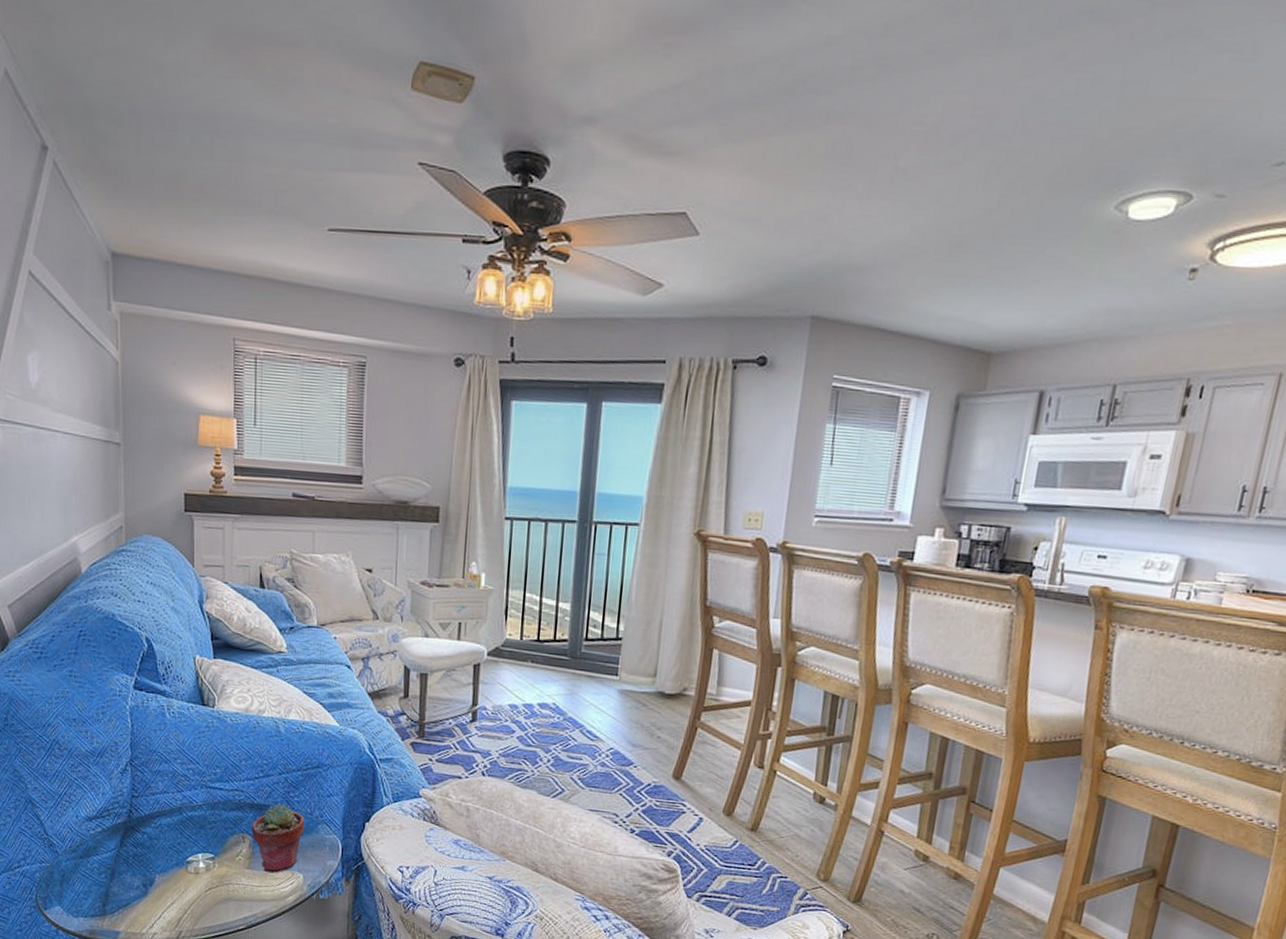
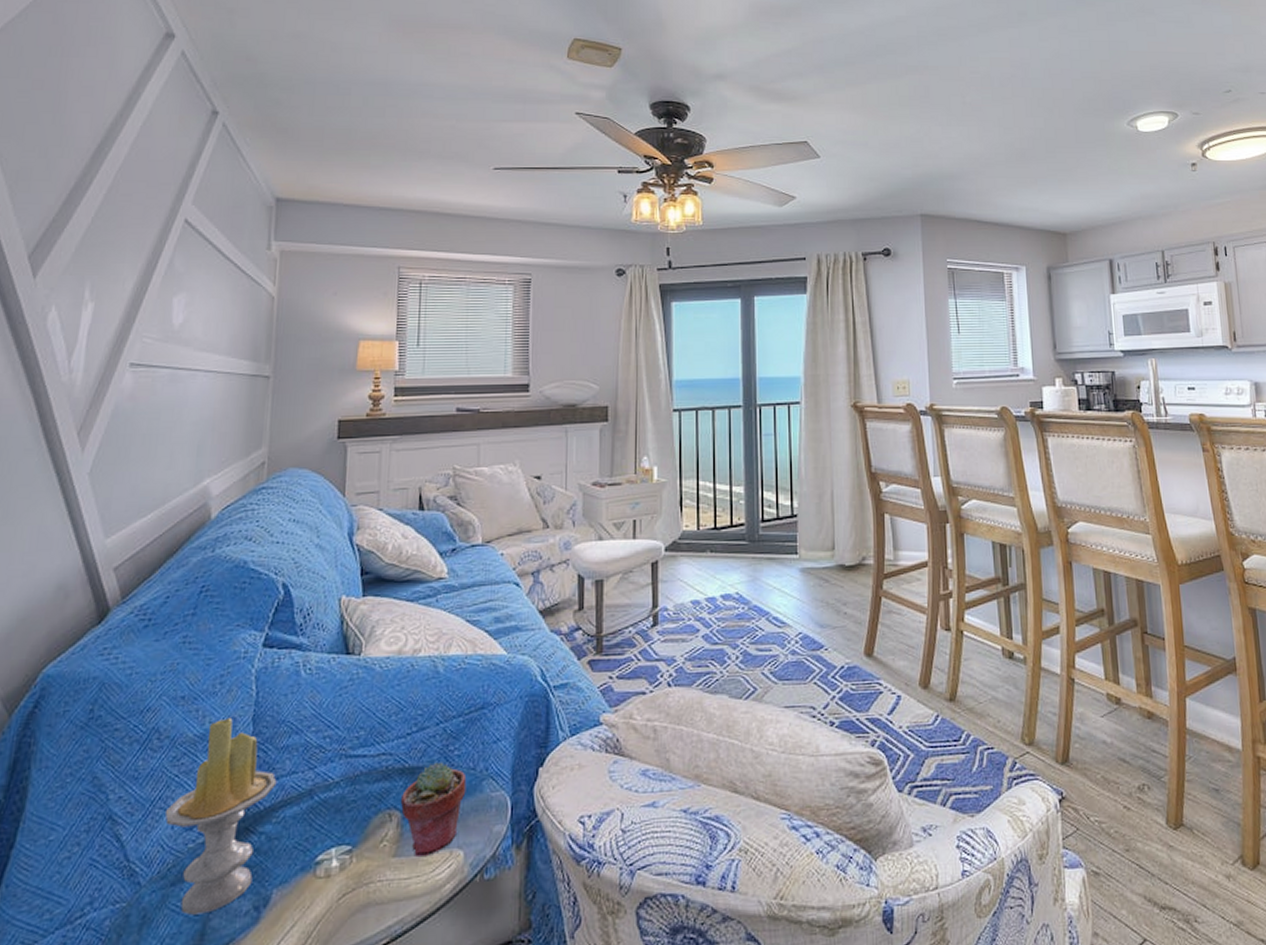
candle: none [70,741,153,882] -> present [164,717,277,915]

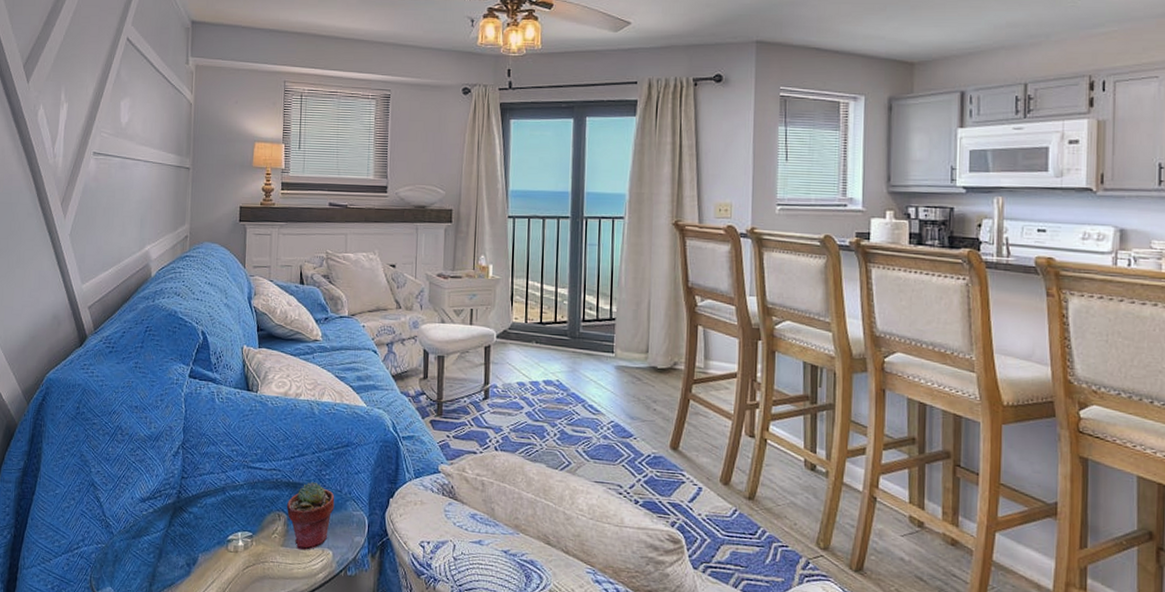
candle: present [164,717,277,915] -> none [127,426,200,562]

